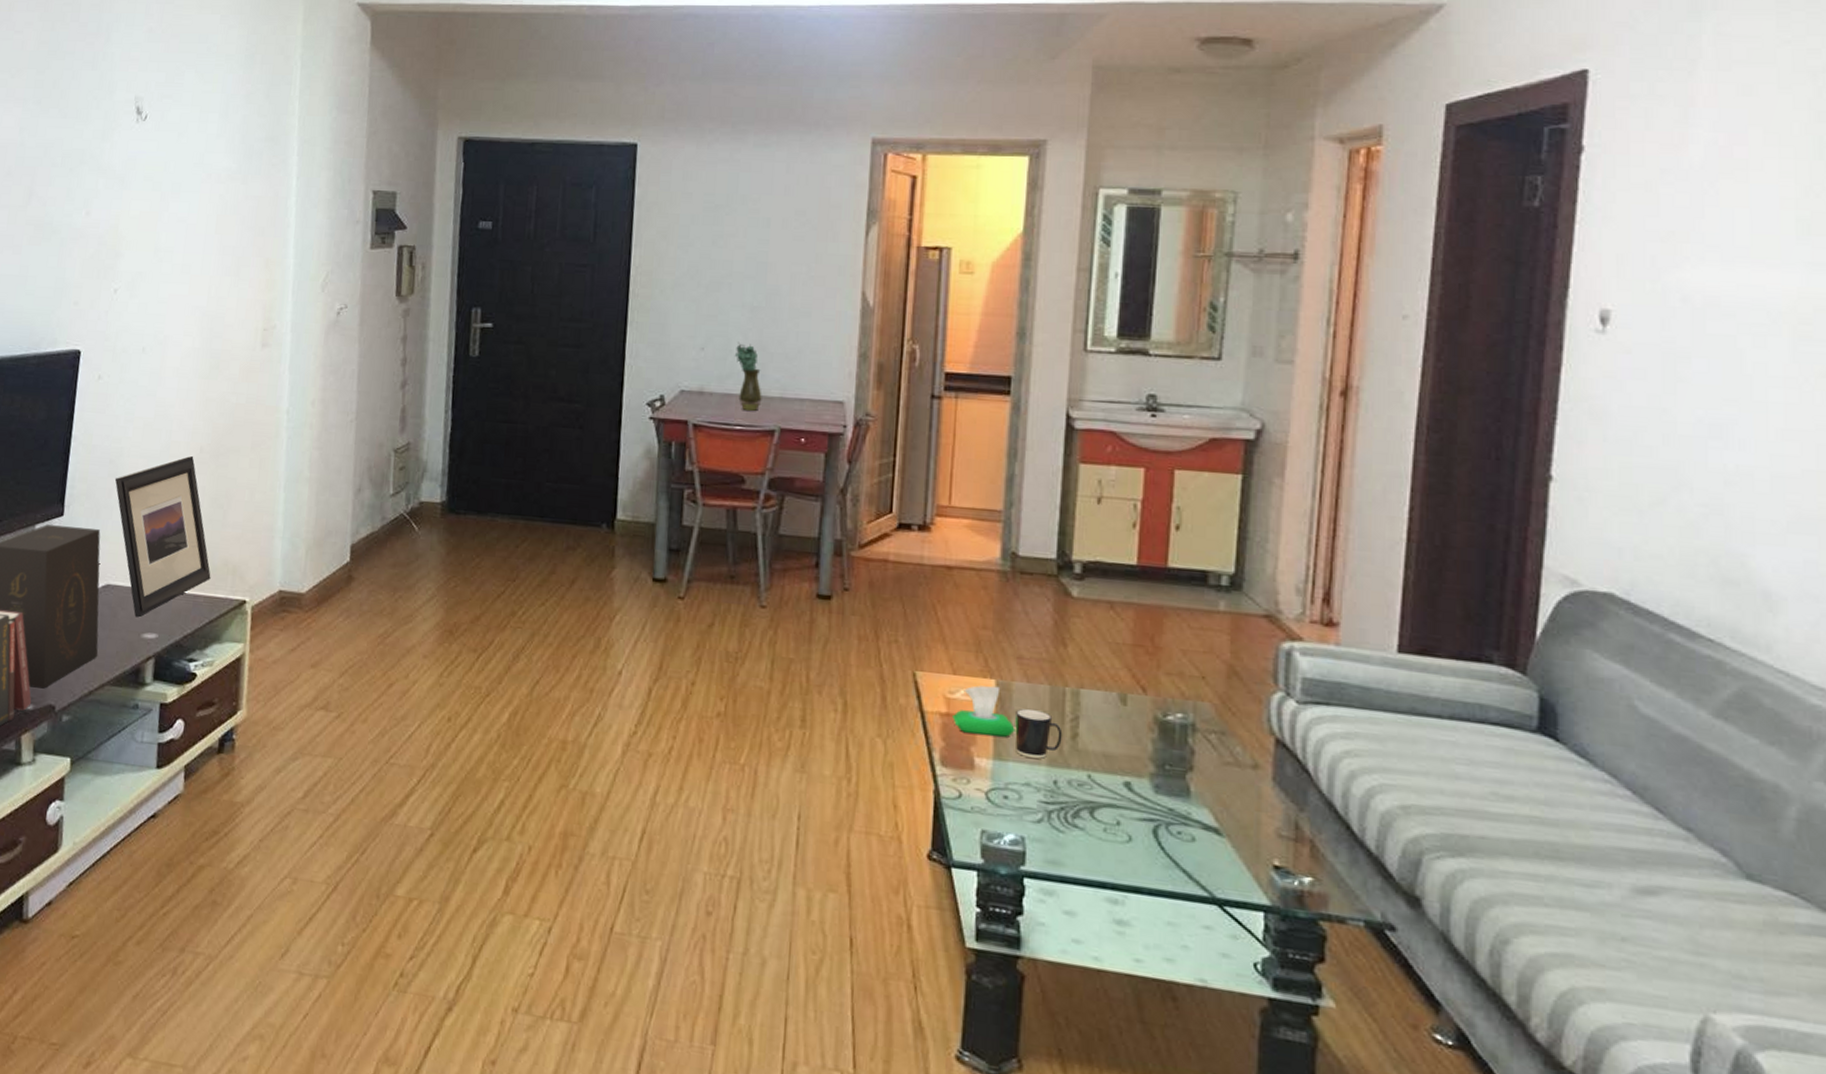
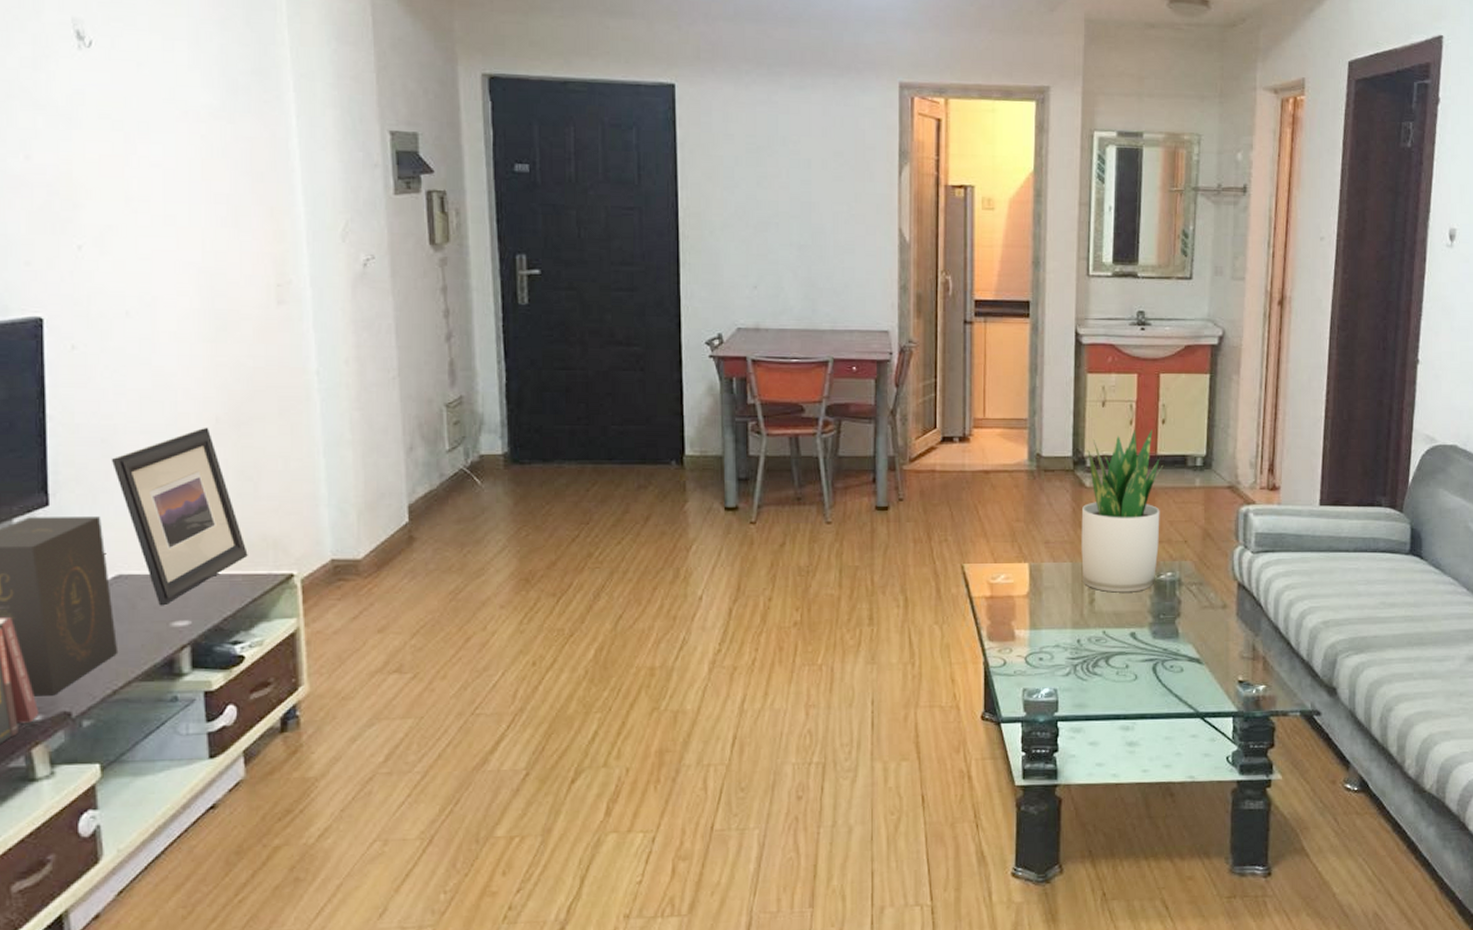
vase: present [734,341,762,411] -> none [786,279,815,344]
wet wipes pack: present [952,685,1015,737] -> none [996,568,1046,610]
mug: present [1015,708,1063,759] -> none [1046,583,1083,625]
planter: none [1063,534,1176,733] -> present [1081,428,1164,593]

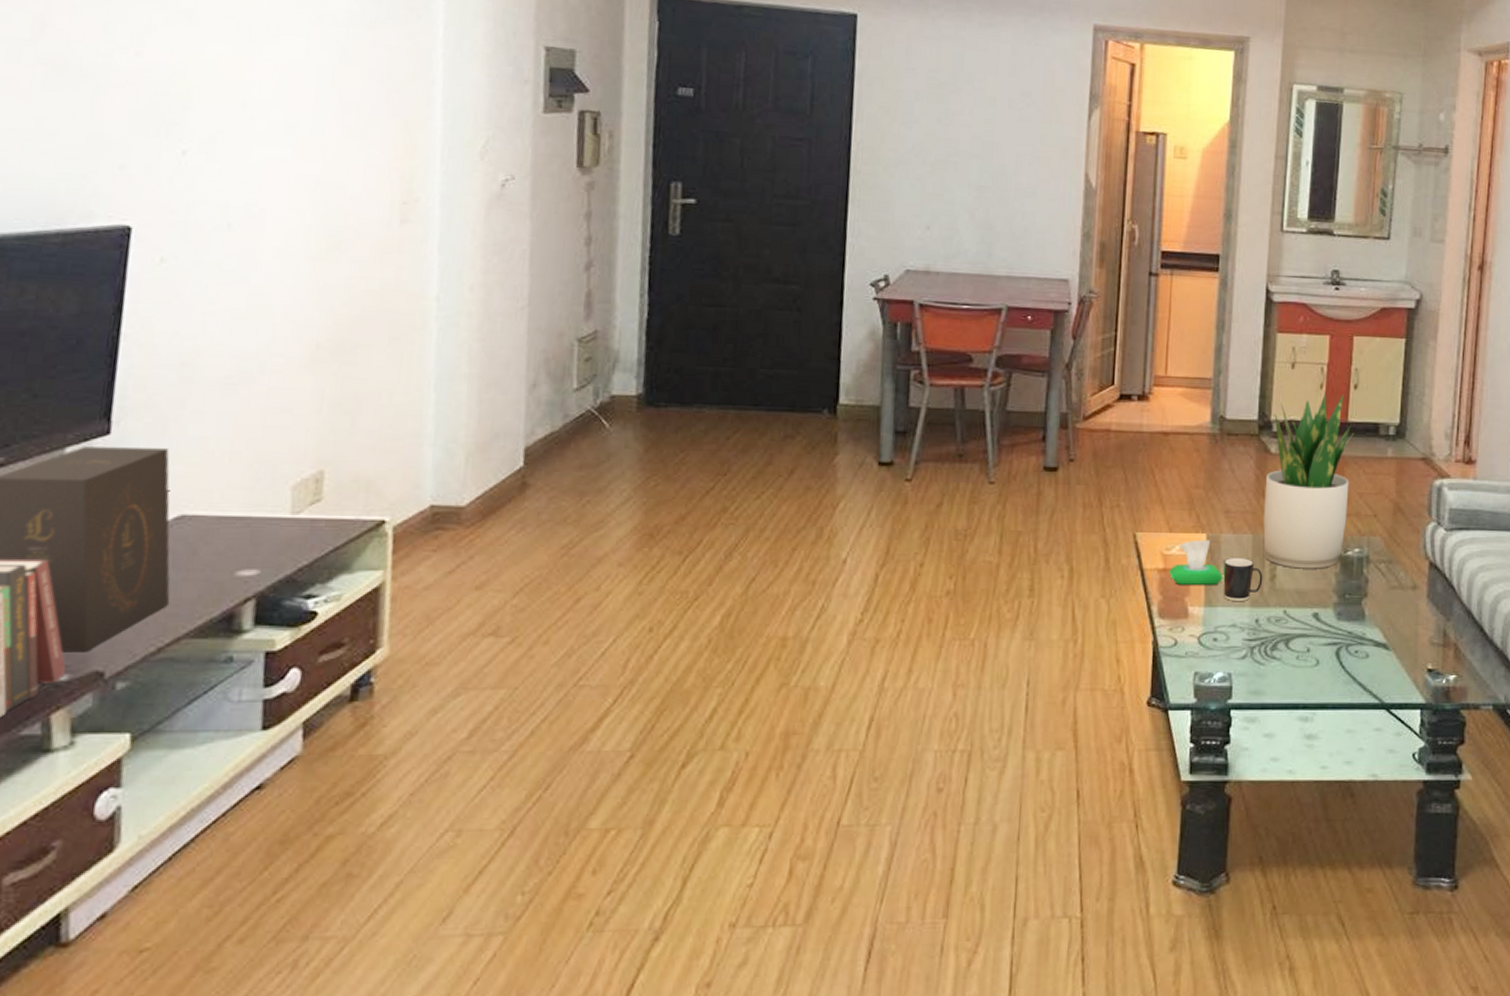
picture frame: present [111,427,248,606] -> none [189,353,335,552]
wet wipes pack: none [996,568,1046,610] -> present [1169,539,1223,585]
mug: none [1046,583,1083,625] -> present [1223,557,1263,602]

